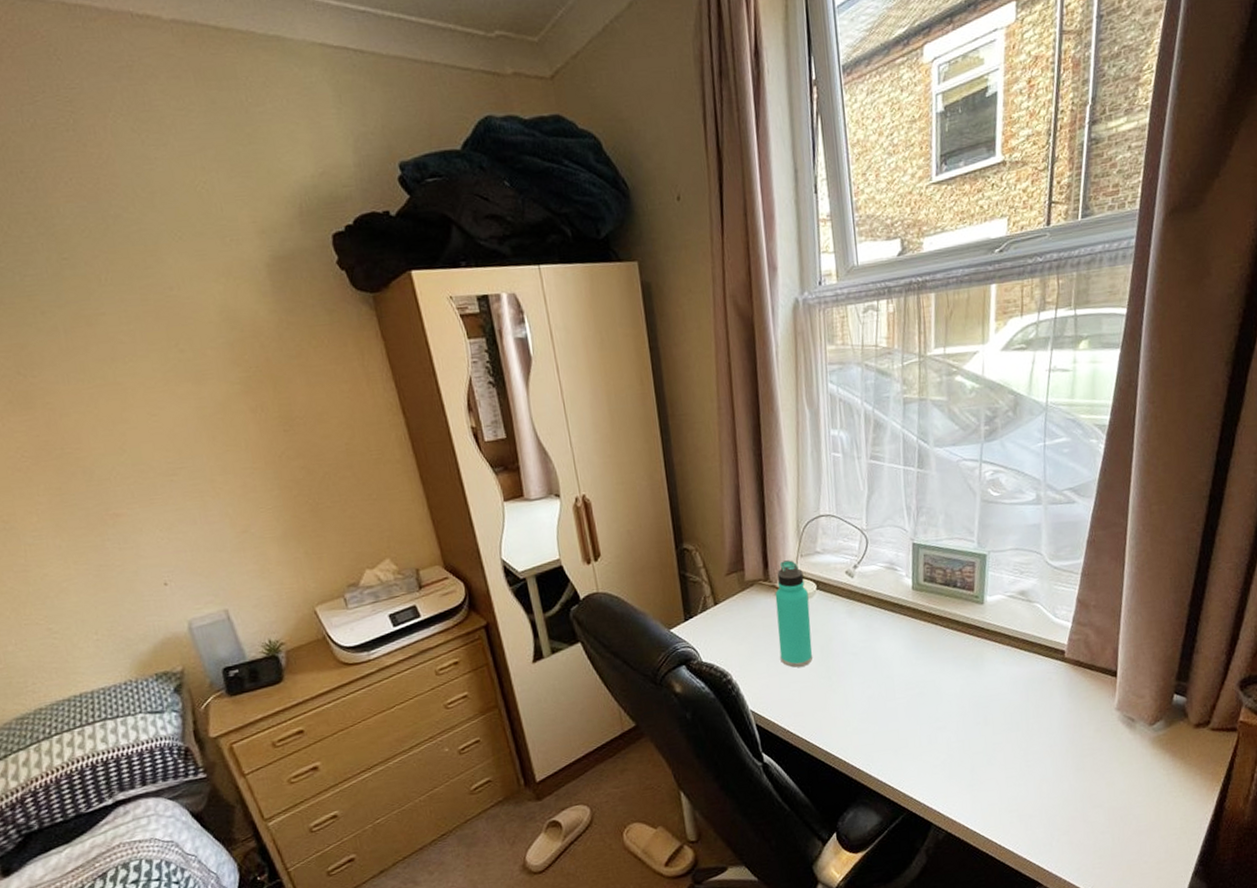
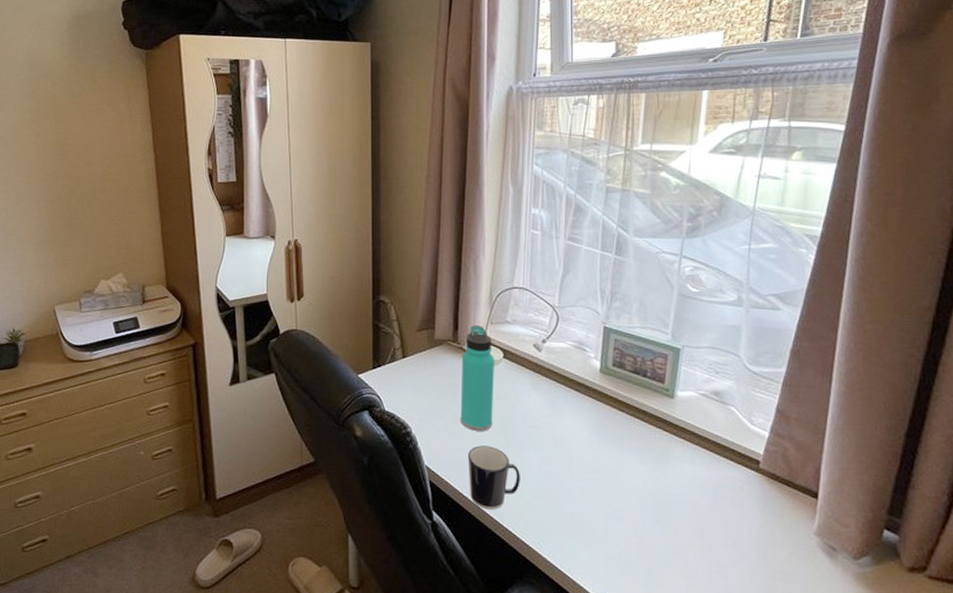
mug: none [791,679,845,742] -> present [467,445,520,510]

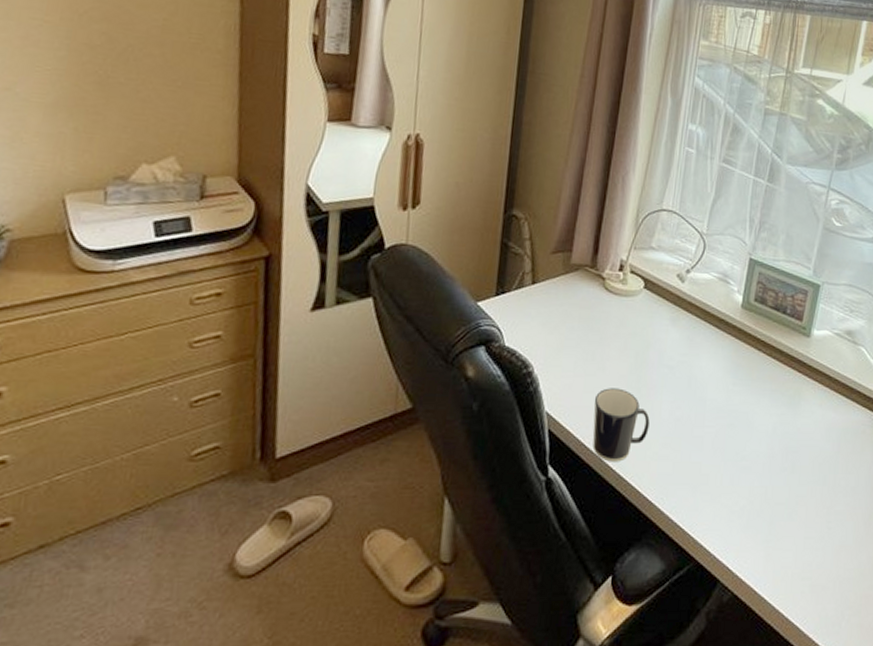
thermos bottle: present [460,325,494,431] -> none [590,250,634,371]

